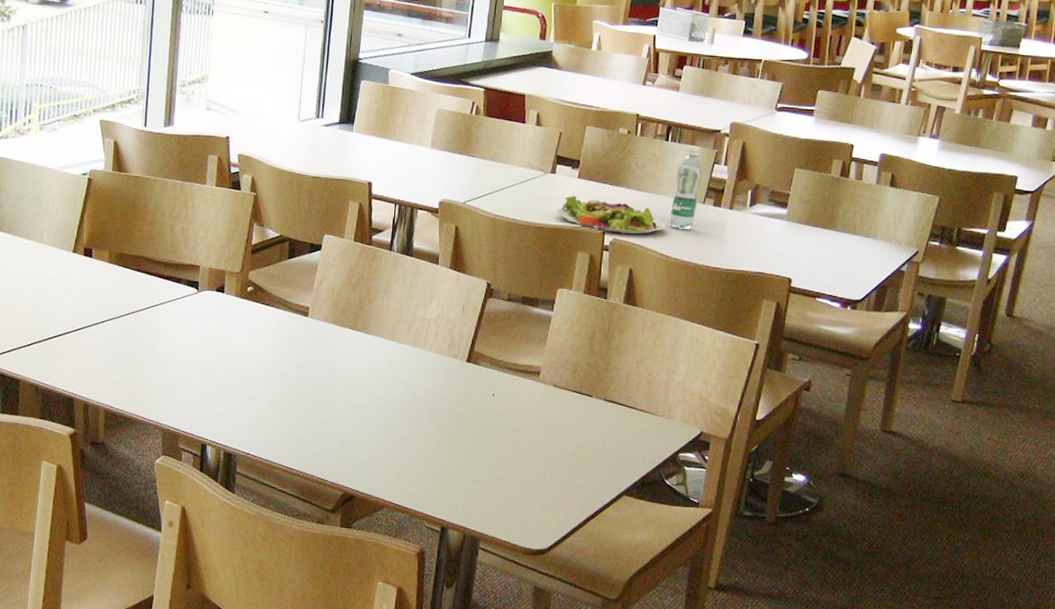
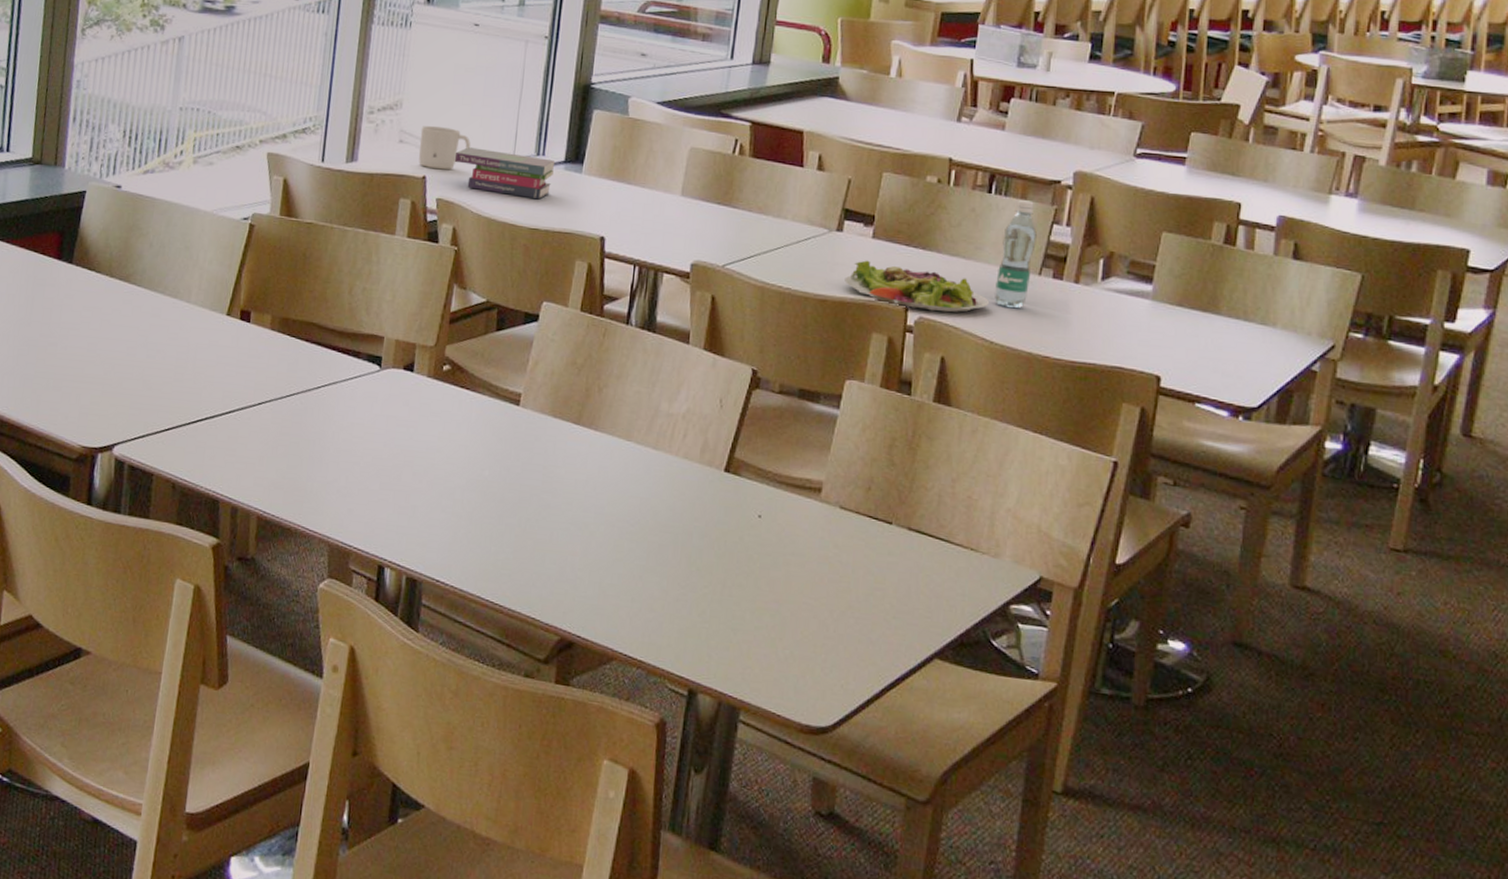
mug: none [222,96,265,131] -> present [419,126,471,170]
books: none [251,112,332,154] -> present [454,147,556,200]

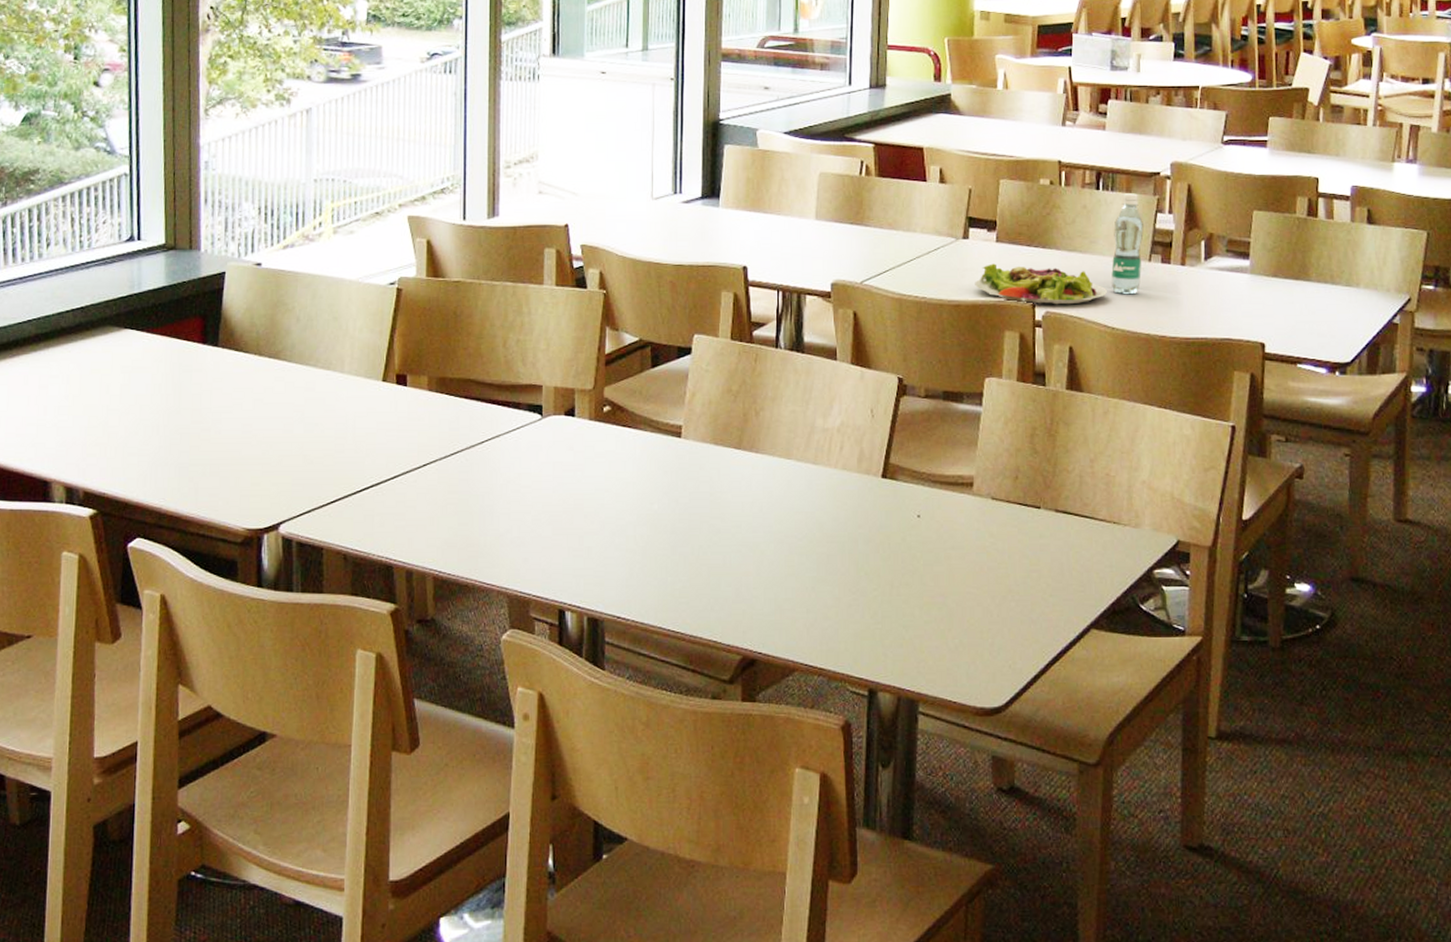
mug: present [419,126,471,170] -> none [558,175,610,217]
books: present [454,147,556,200] -> none [594,192,693,237]

